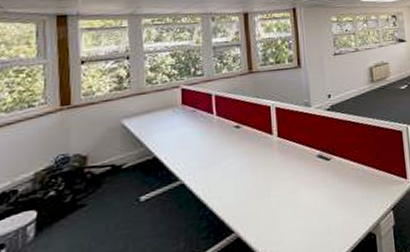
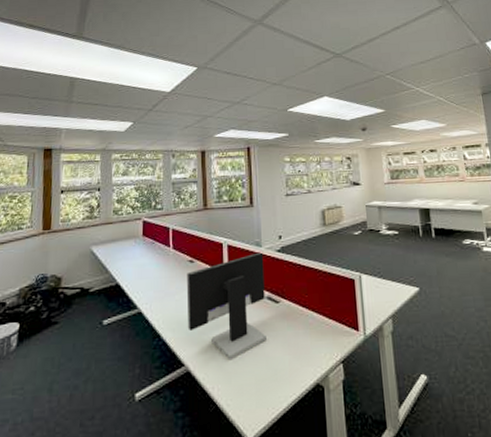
computer monitor: none [233,112,320,221] -> present [186,252,268,361]

